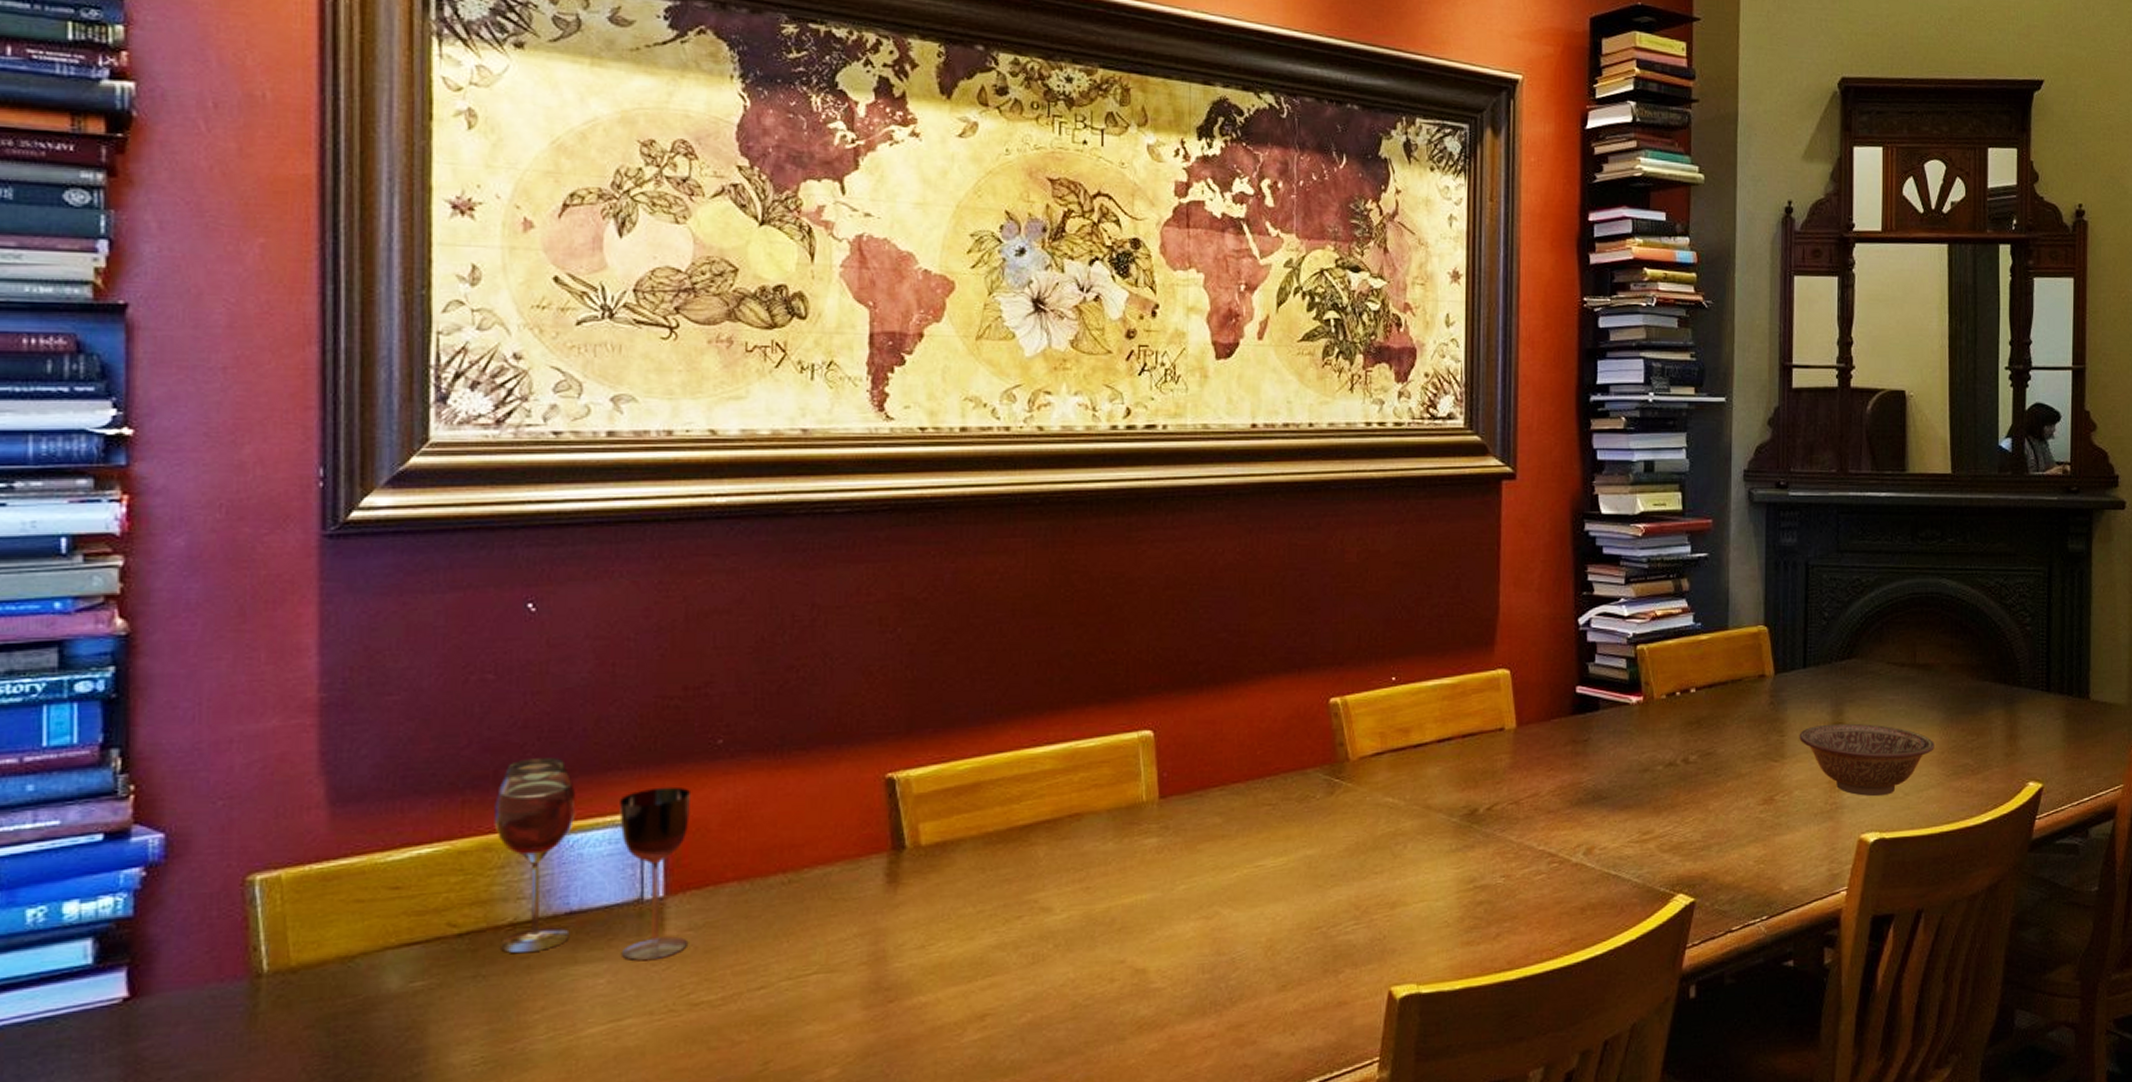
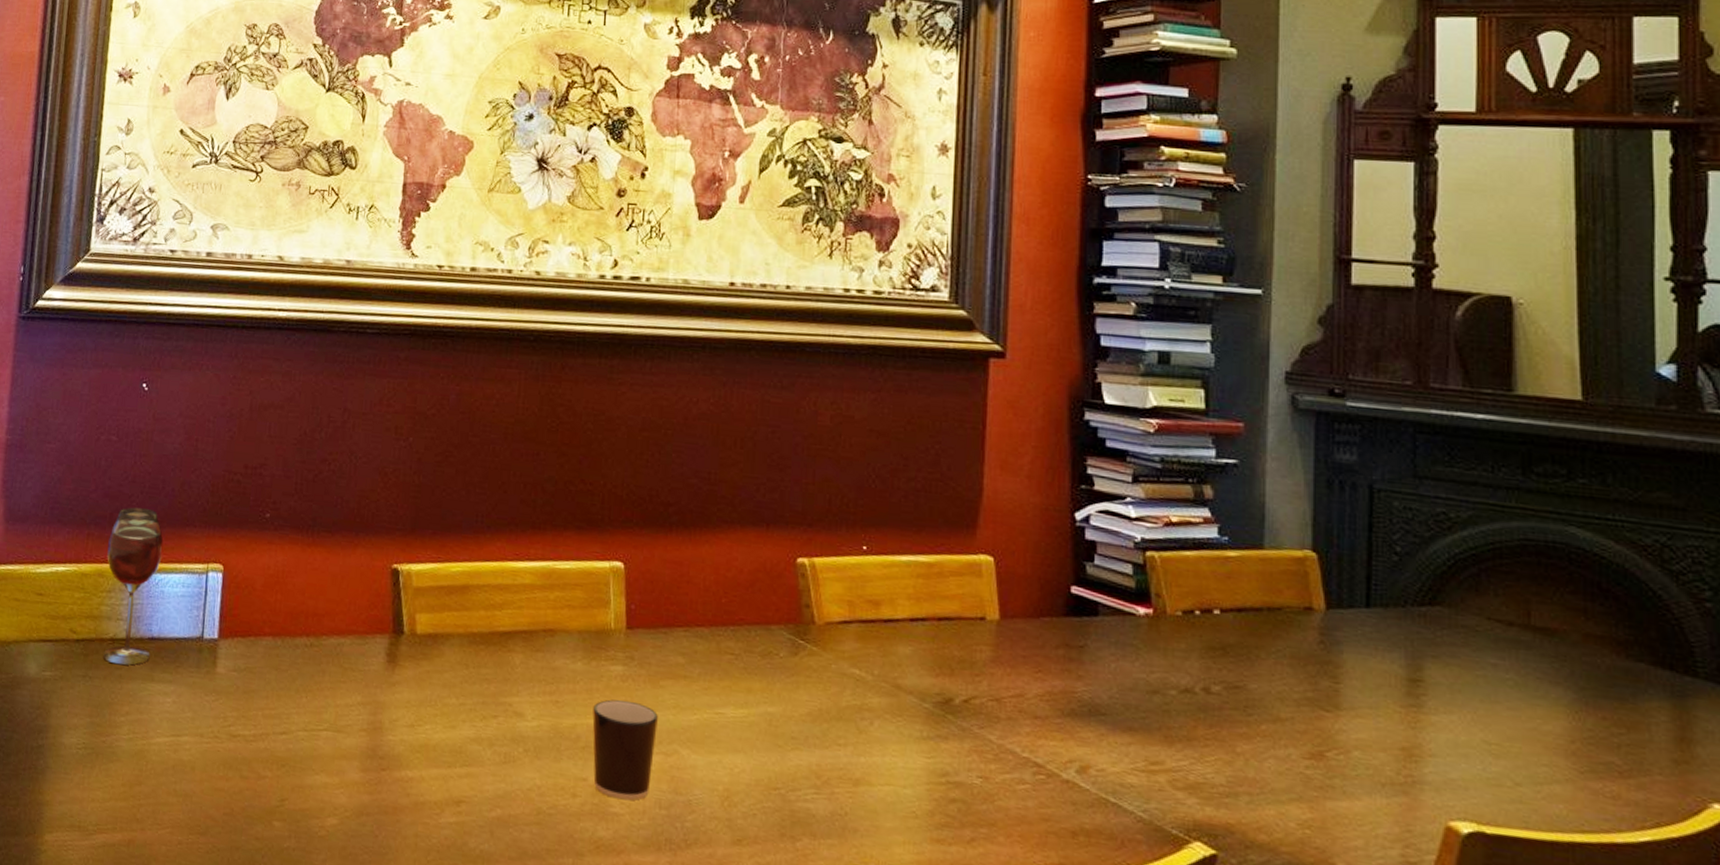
wineglass: present [619,786,692,960] -> none [184,546,244,690]
mug: none [1128,871,1197,974] -> present [592,699,658,801]
decorative bowl: present [1799,723,1934,797] -> none [1360,678,1560,780]

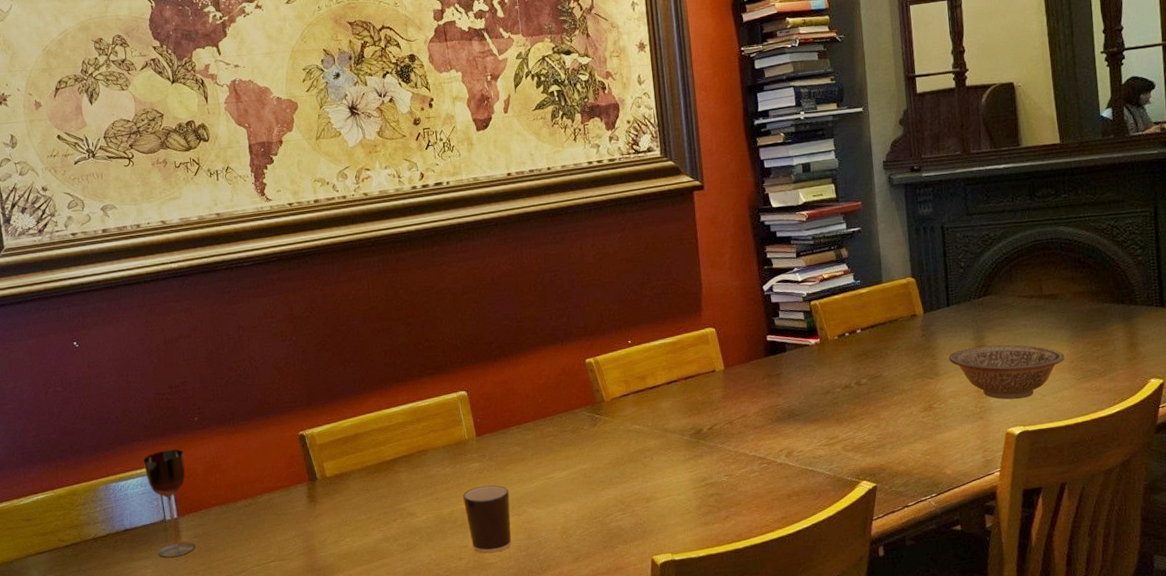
wineglass: present [103,507,164,666] -> none [73,436,127,556]
wineglass: none [184,546,244,690] -> present [143,449,196,558]
decorative bowl: none [1360,678,1560,780] -> present [948,344,1065,400]

